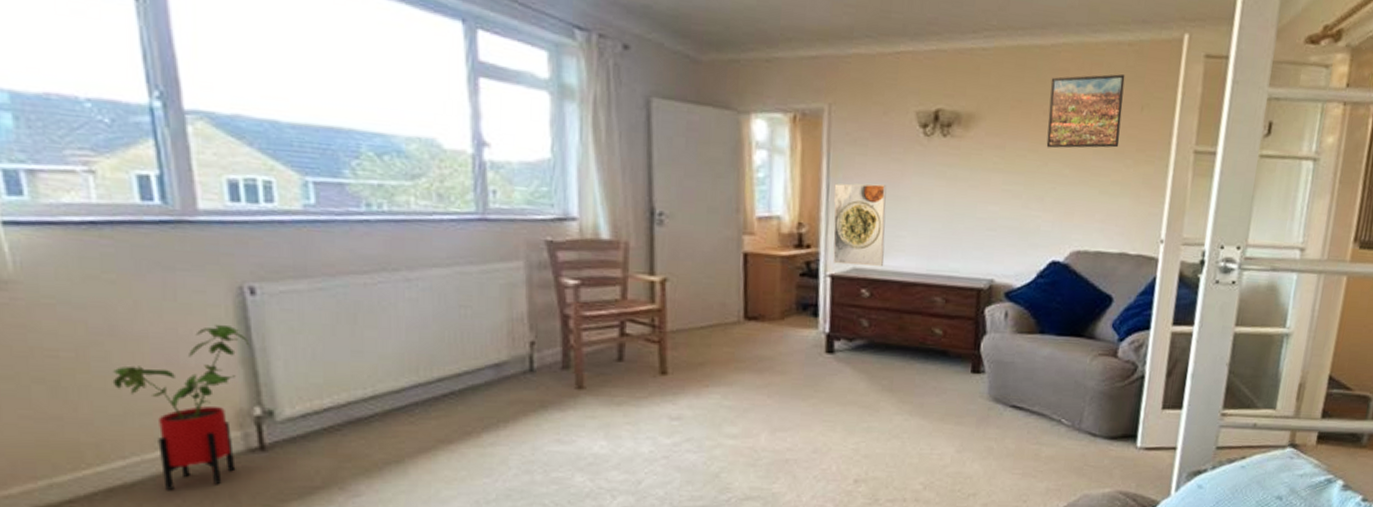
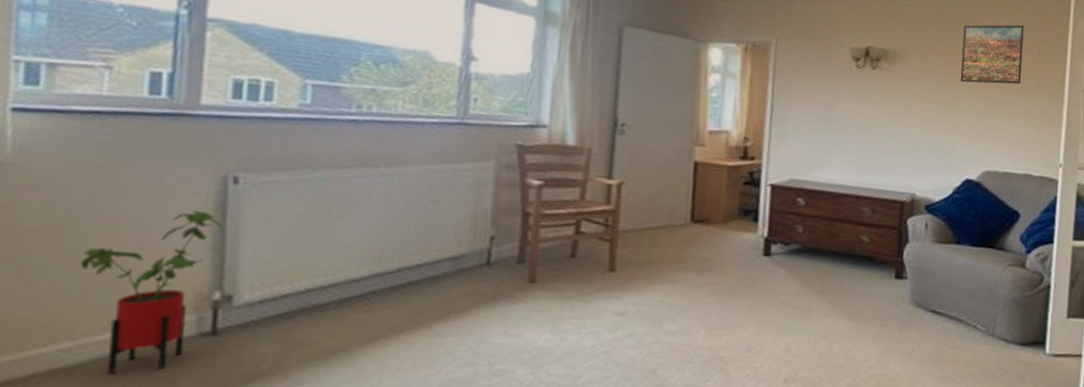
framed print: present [832,183,887,267] -> none [773,105,823,179]

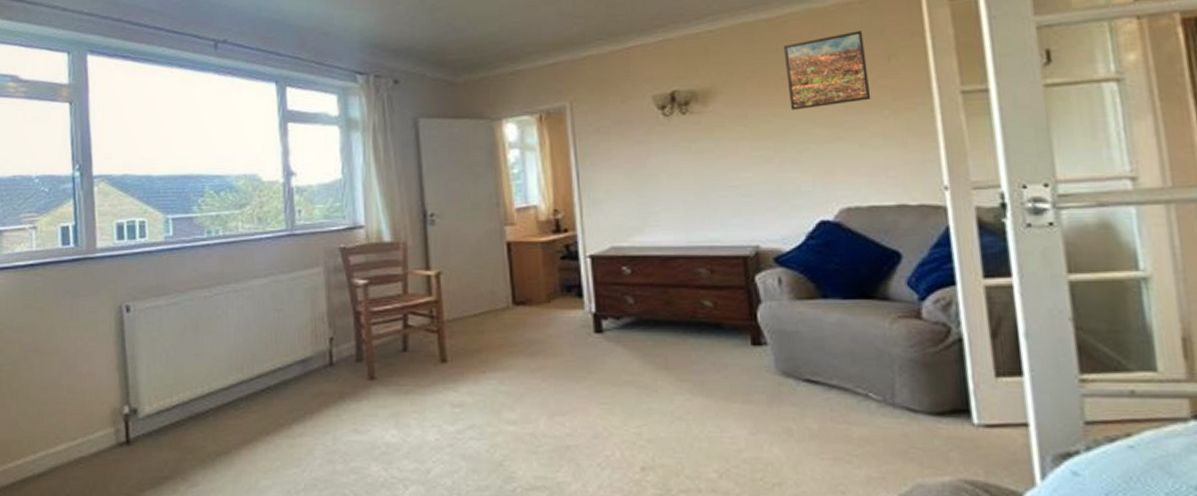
house plant: present [79,209,223,375] -> none [33,337,124,482]

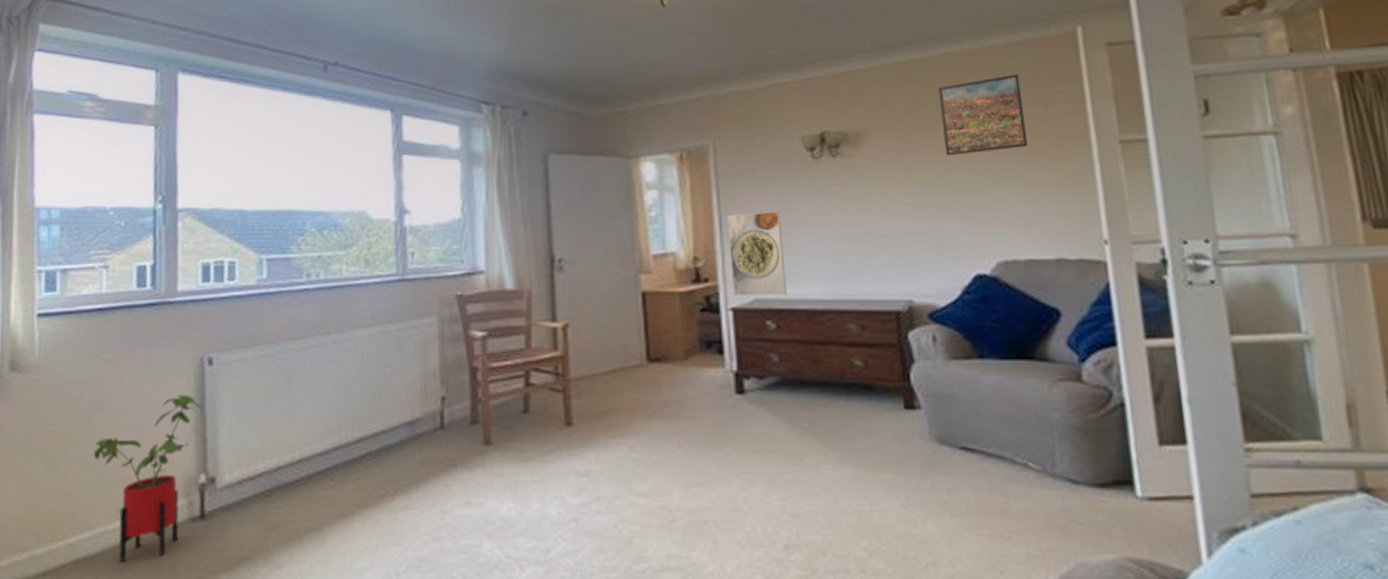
house plant: none [33,337,124,482] -> present [93,394,203,563]
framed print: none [583,166,642,245] -> present [726,211,788,296]

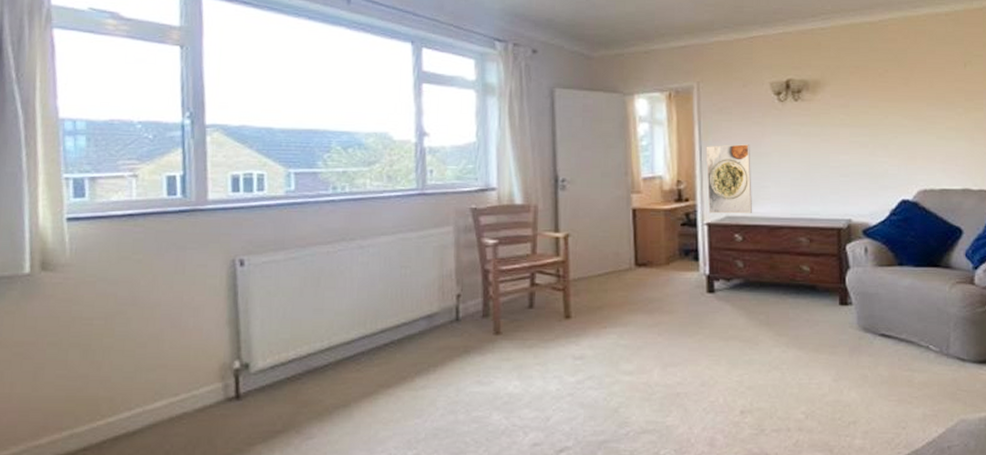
house plant: present [93,394,203,563] -> none [129,291,236,438]
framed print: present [938,75,1029,156] -> none [882,39,949,104]

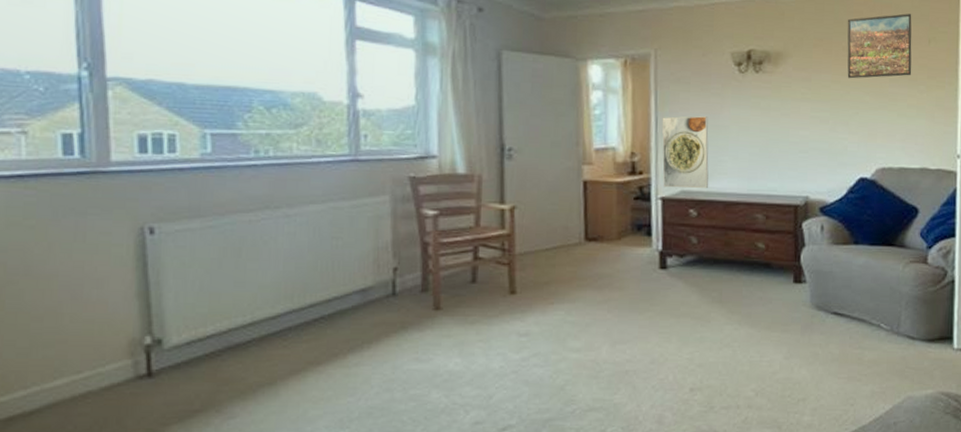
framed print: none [882,39,949,104] -> present [847,13,912,79]

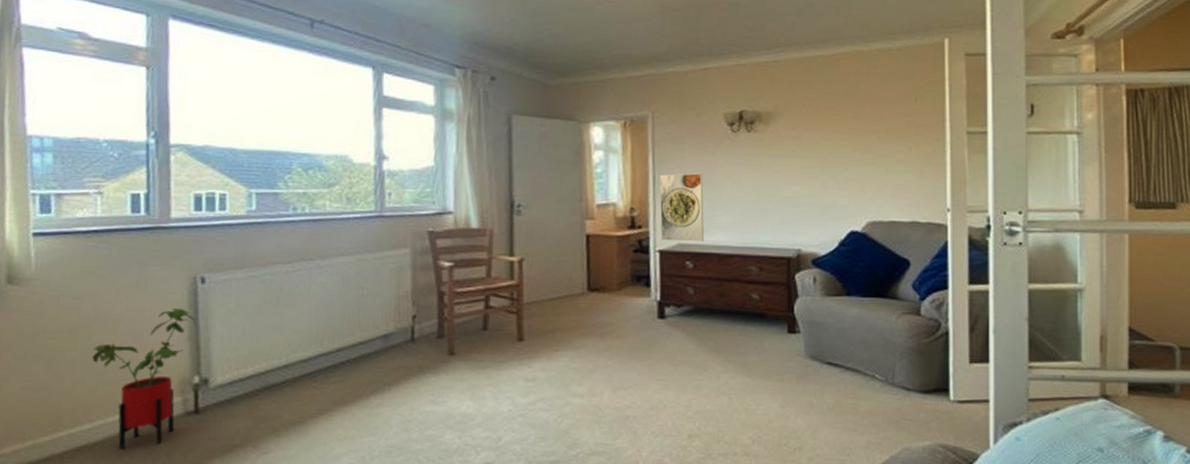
house plant: none [22,261,146,419] -> present [91,307,197,450]
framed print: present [847,13,912,79] -> none [834,74,899,137]

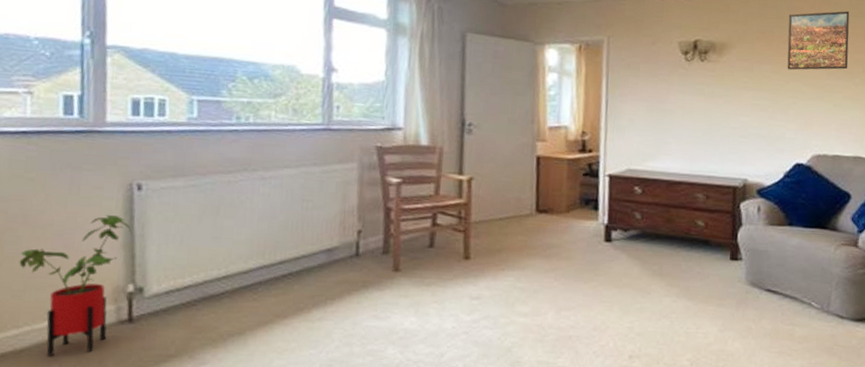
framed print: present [659,173,705,242] -> none [610,99,655,168]
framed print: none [834,74,899,137] -> present [787,11,850,70]

